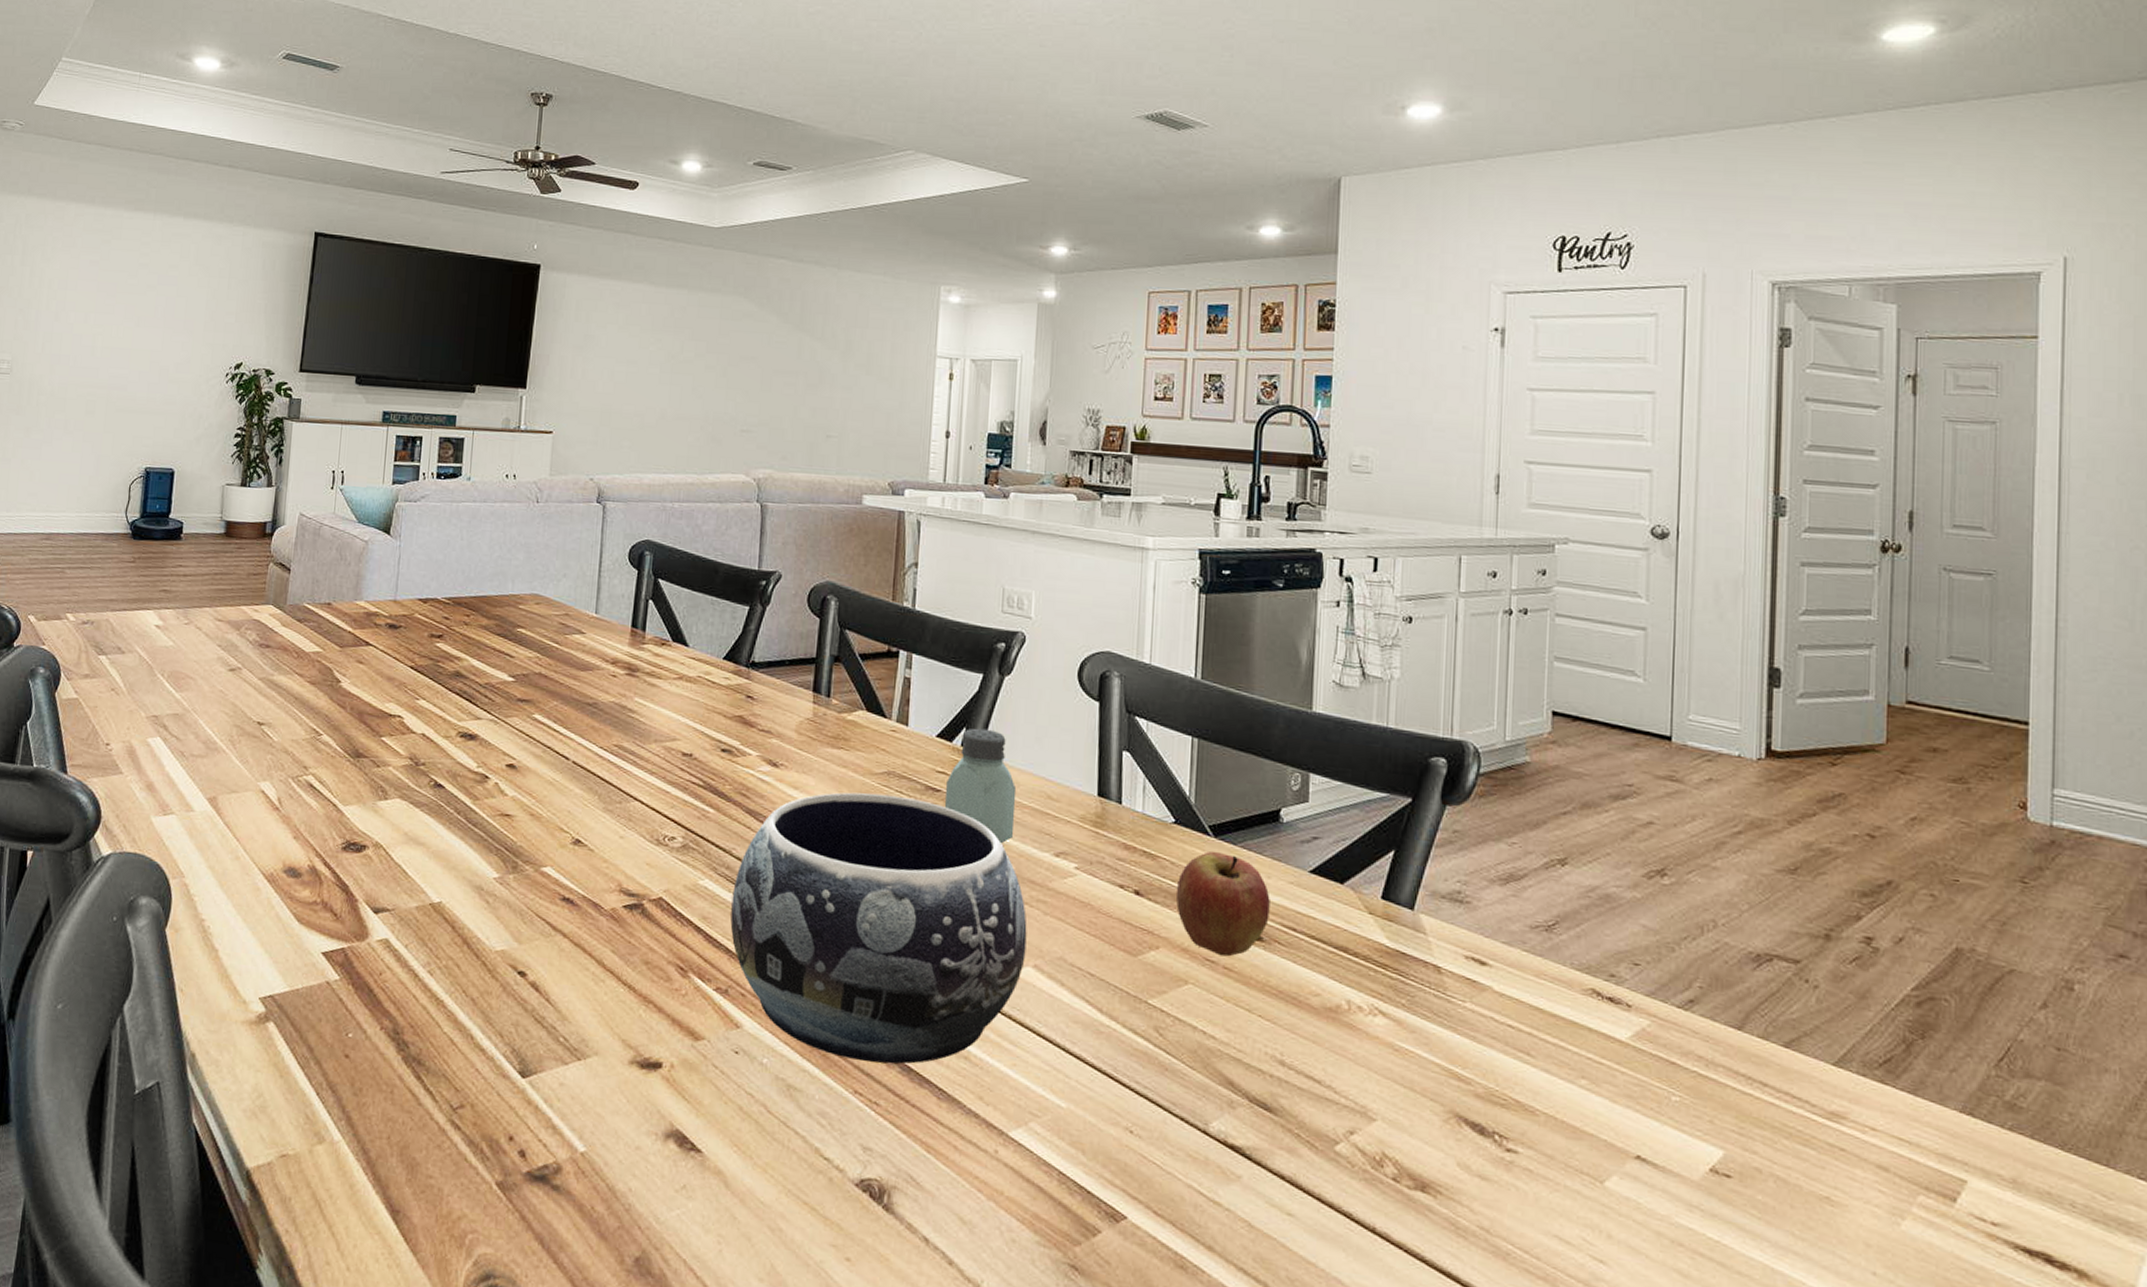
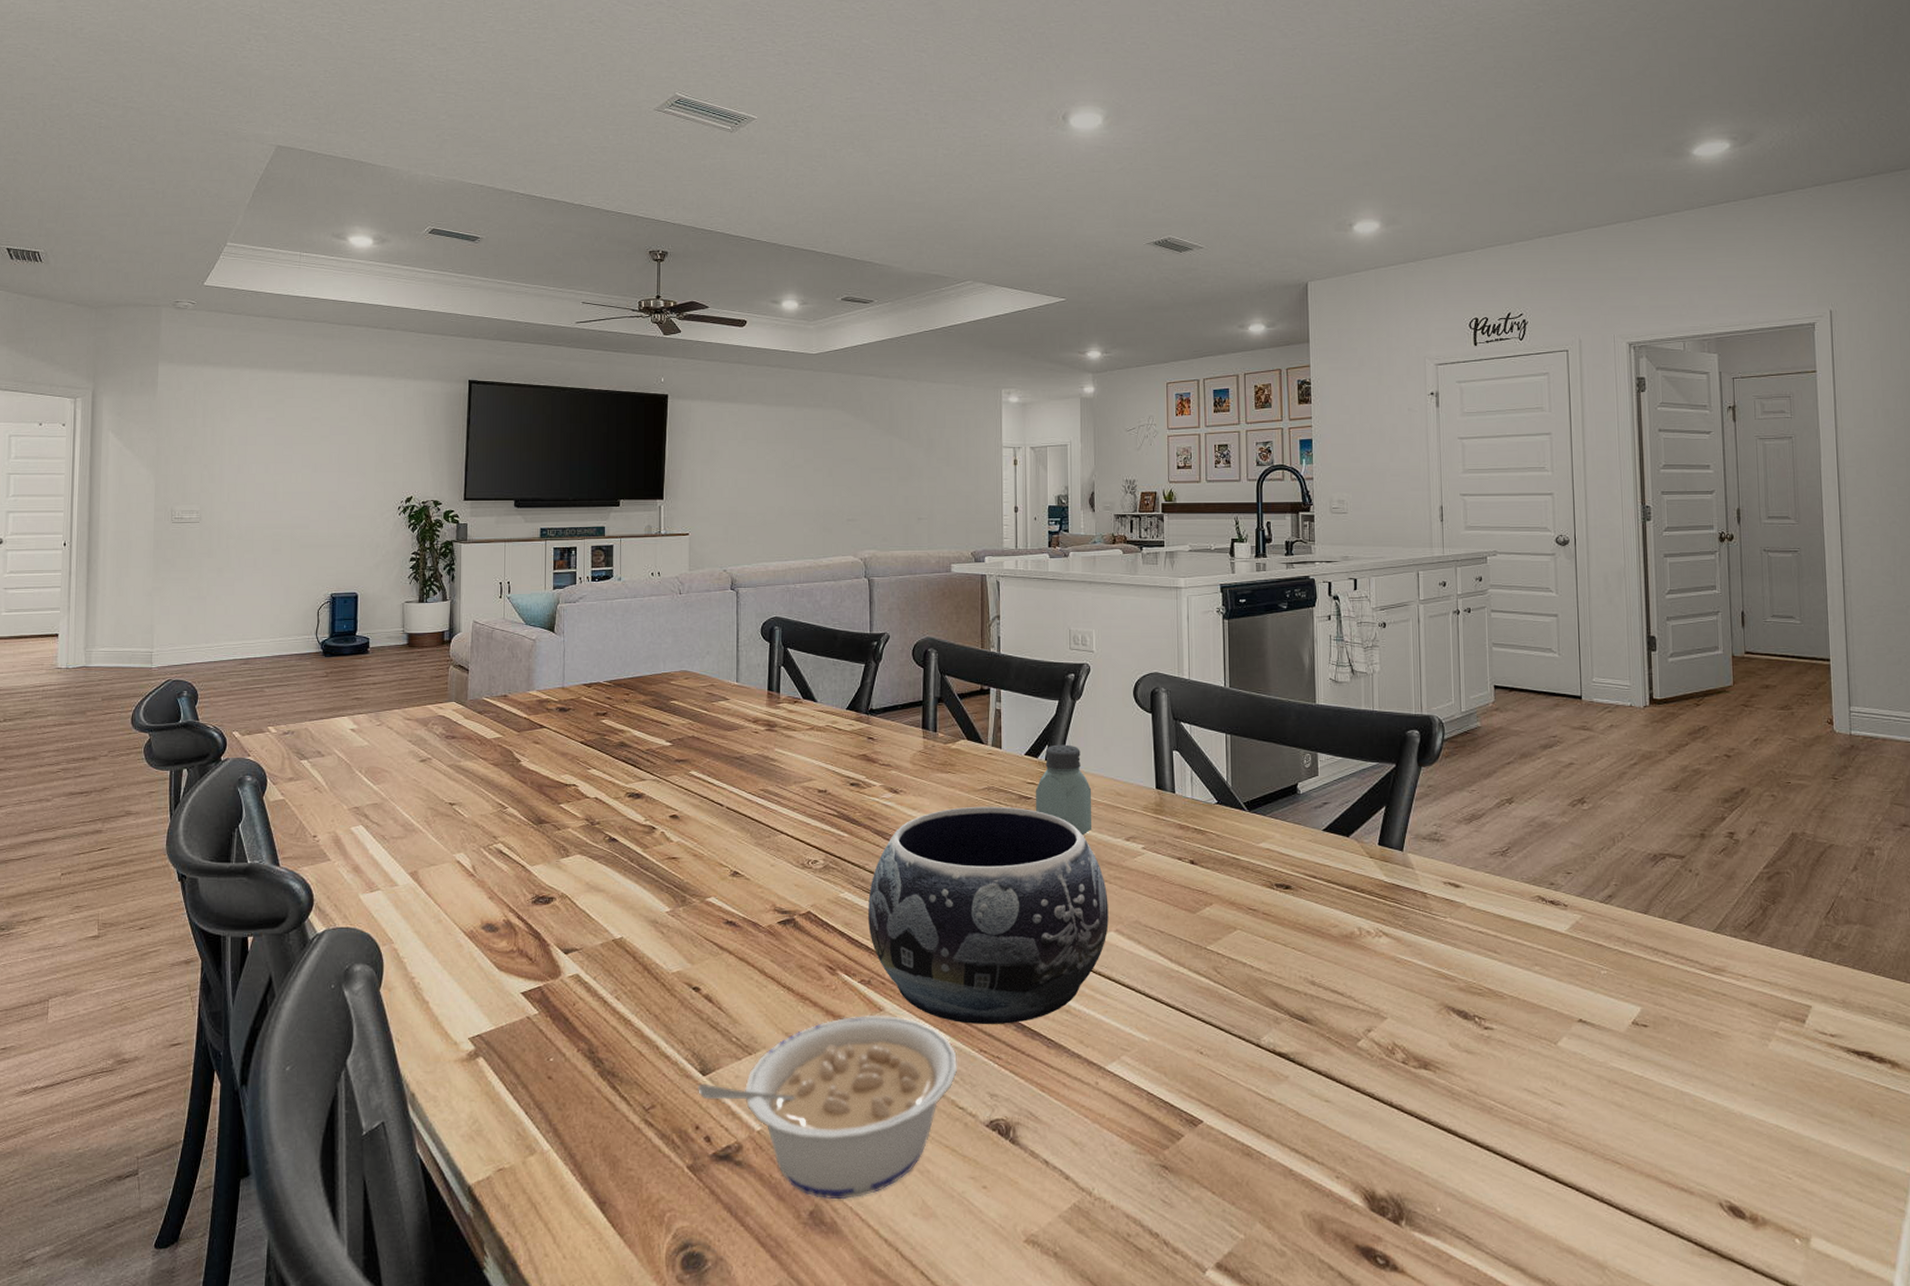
legume: none [515,1029,826,1250] -> present [698,1014,957,1200]
fruit: present [1175,851,1270,957] -> none [1222,822,1295,905]

